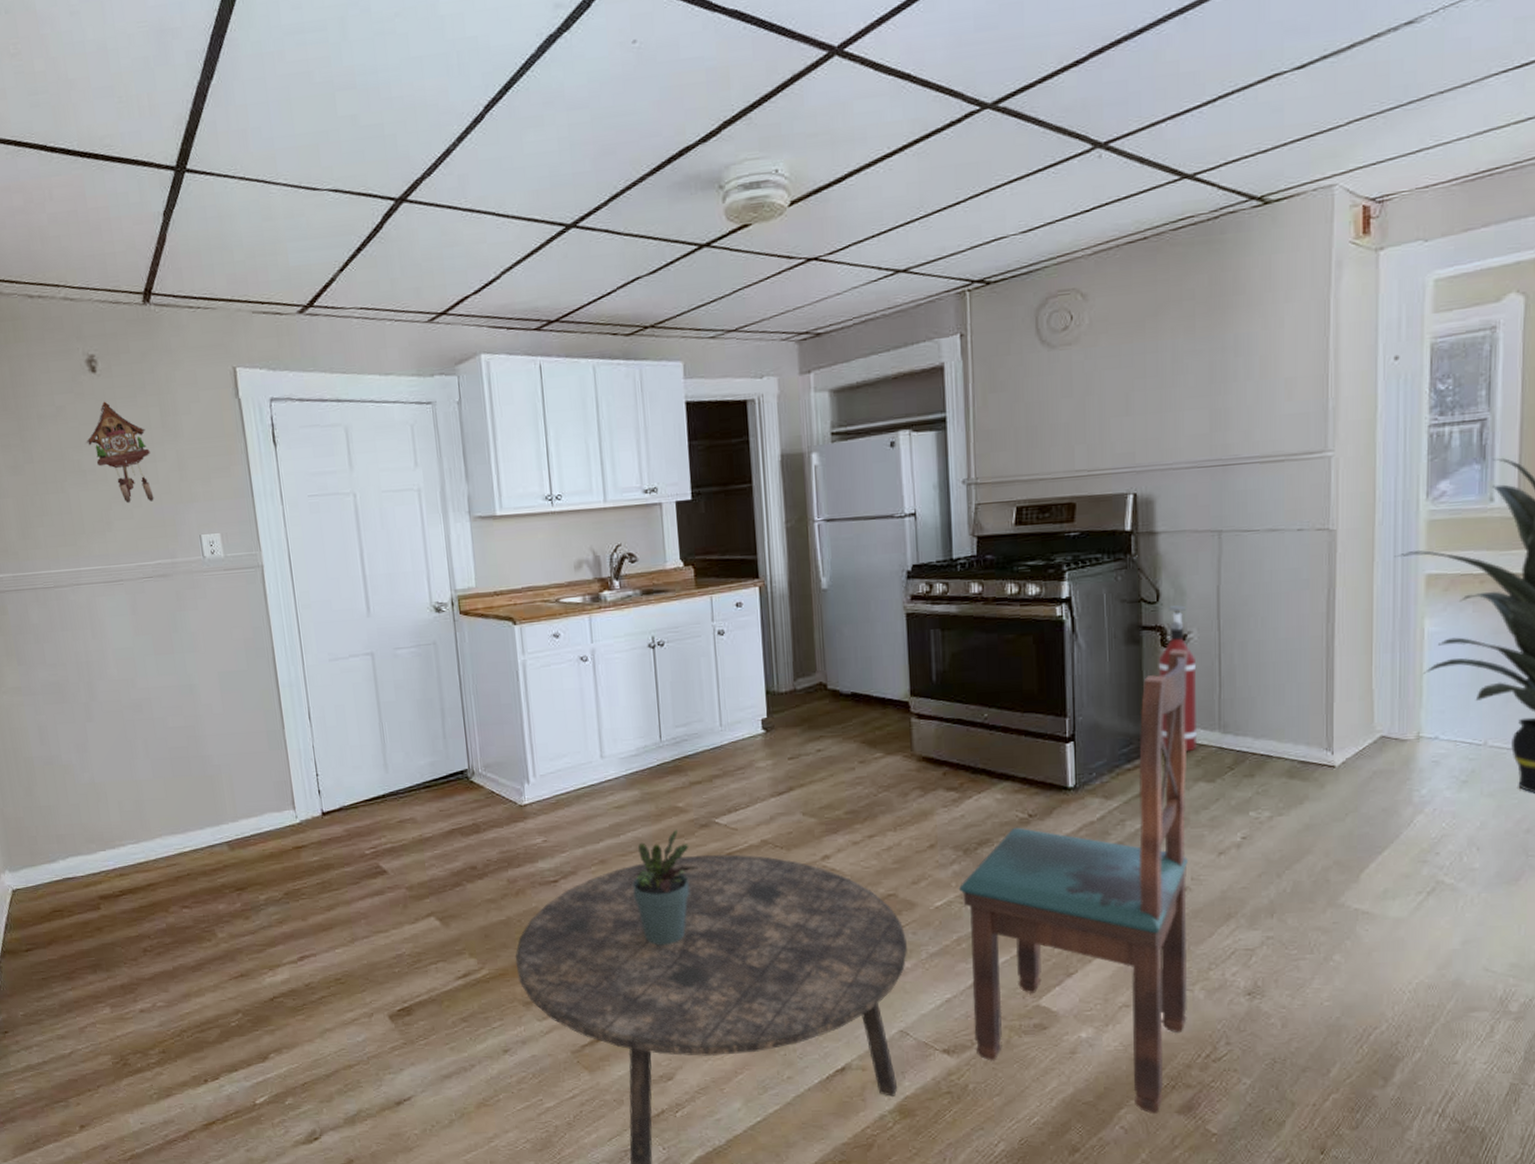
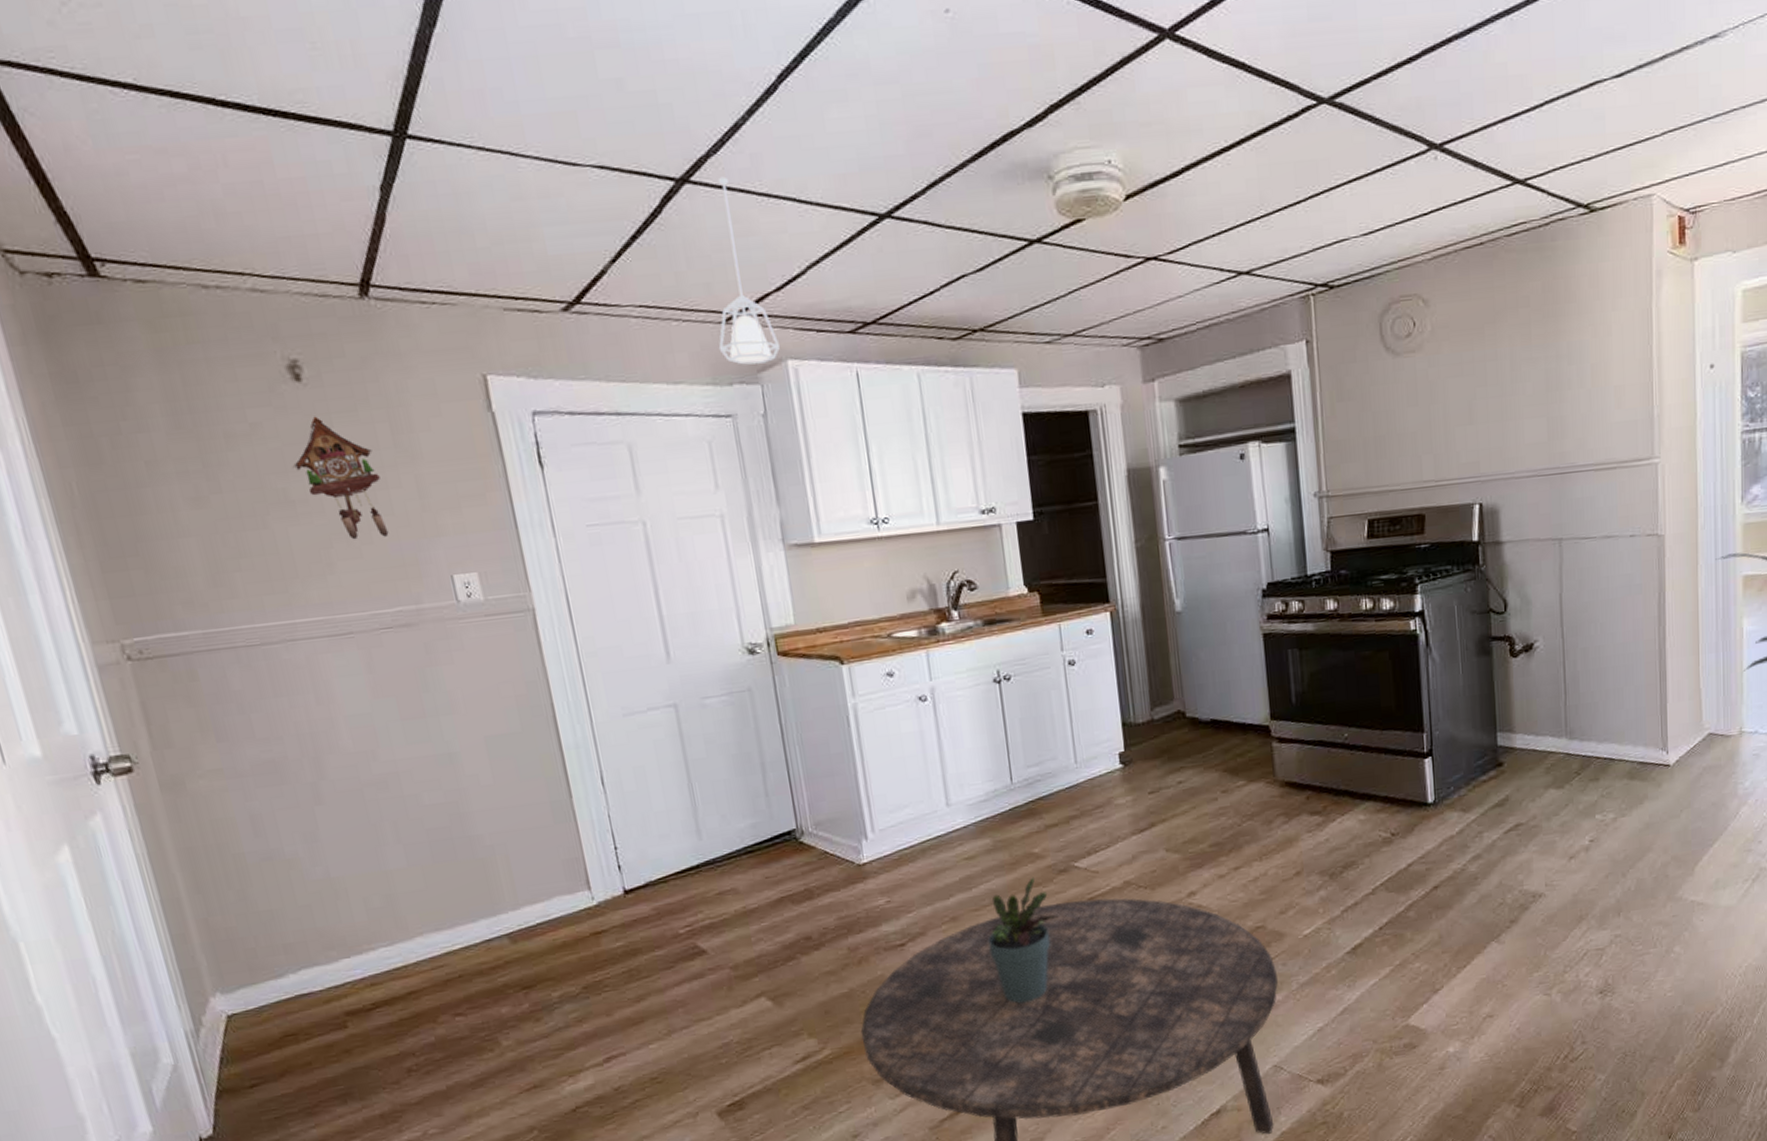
pendant lamp: none [423,195,476,359] -> present [717,176,781,365]
dining chair: present [958,648,1189,1115] -> none [1325,658,1547,1121]
fire extinguisher: present [1158,605,1198,751] -> none [1507,614,1547,759]

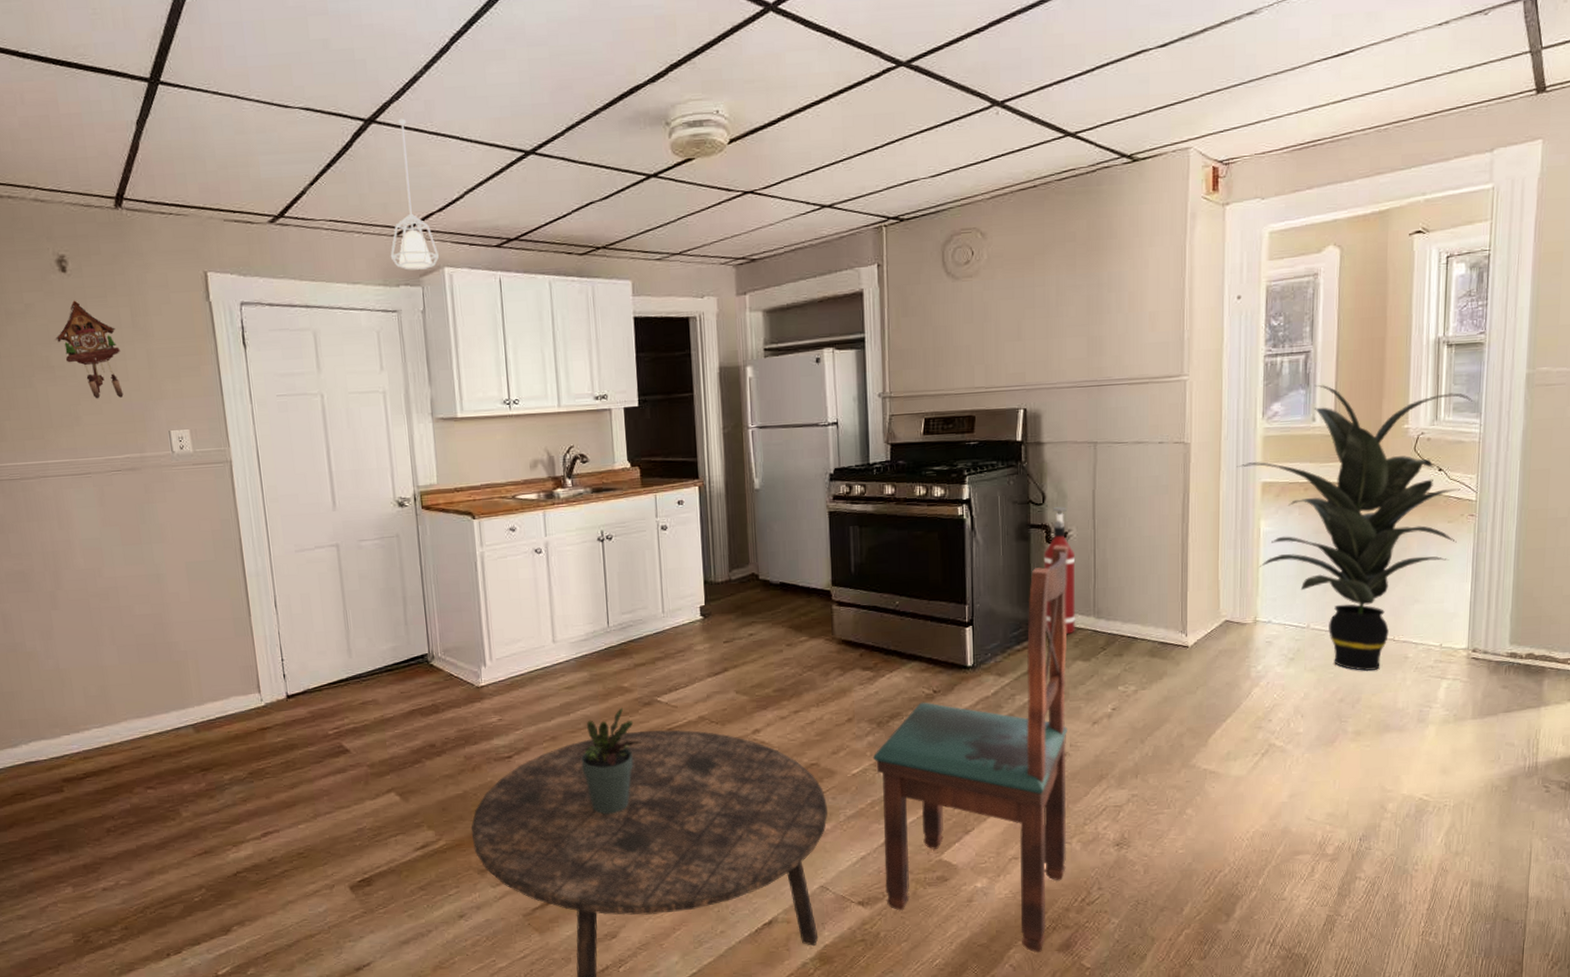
dining chair: none [1325,658,1547,1121] -> present [872,544,1069,953]
fire extinguisher: none [1507,614,1547,759] -> present [1043,507,1076,634]

